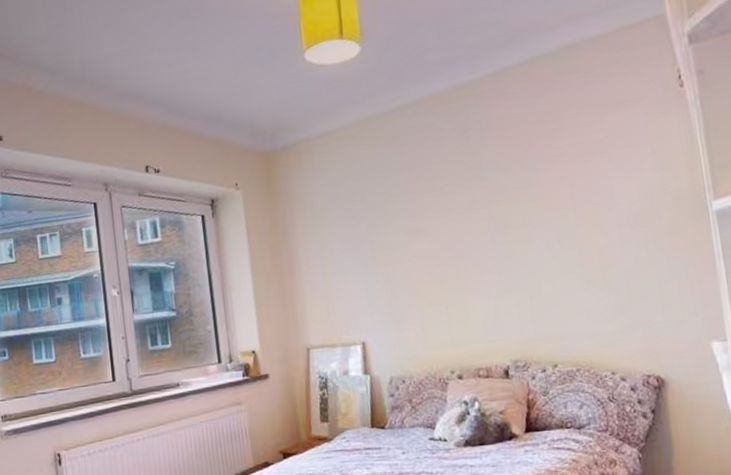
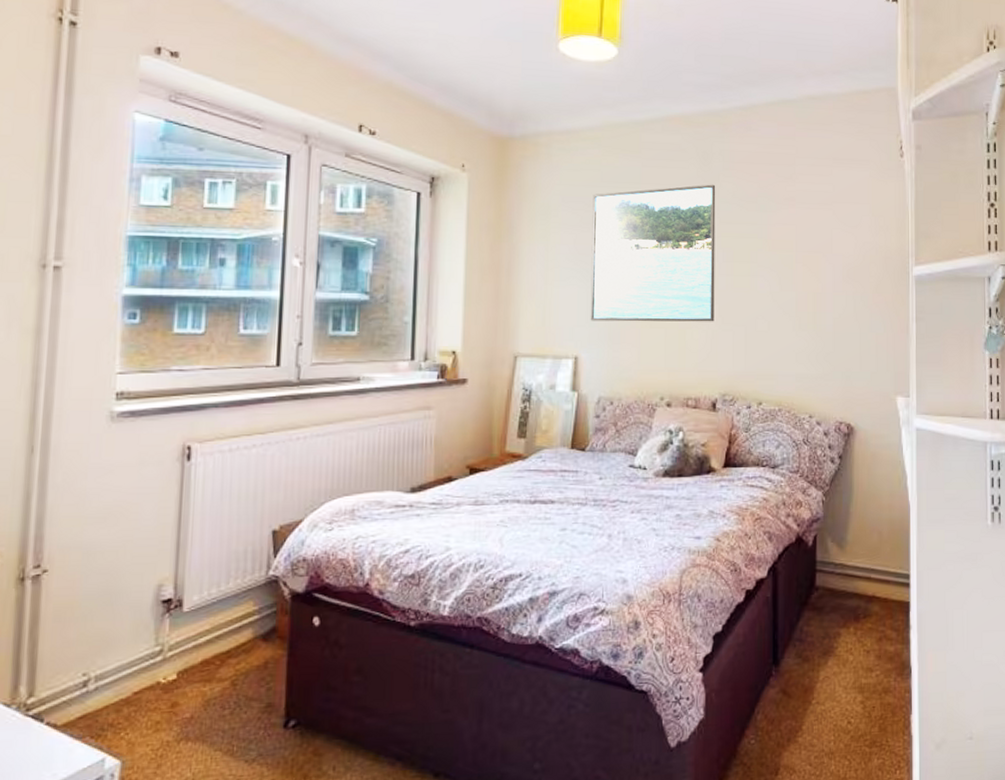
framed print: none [357,156,495,307] -> present [590,184,716,322]

